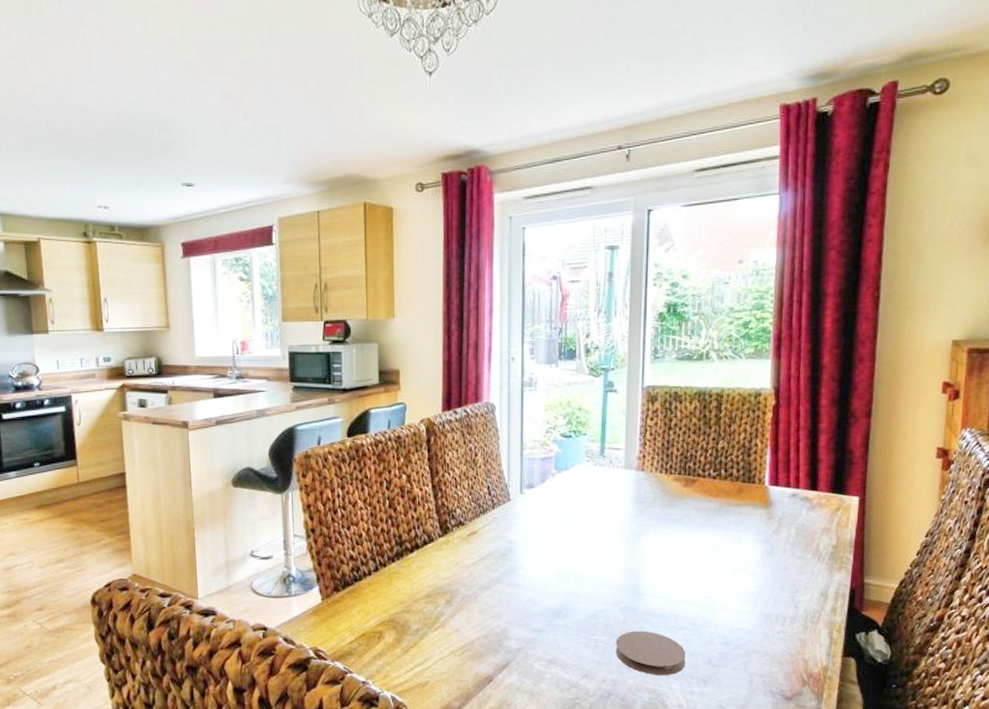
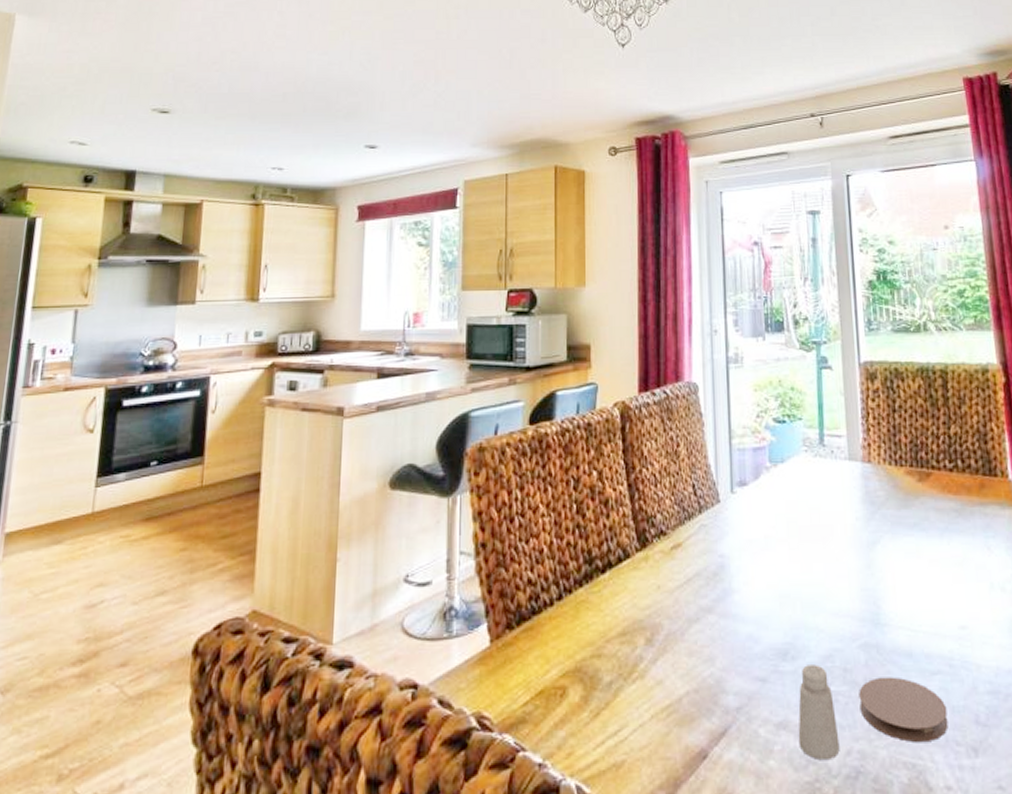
saltshaker: none [565,621,597,686] -> present [798,664,840,761]

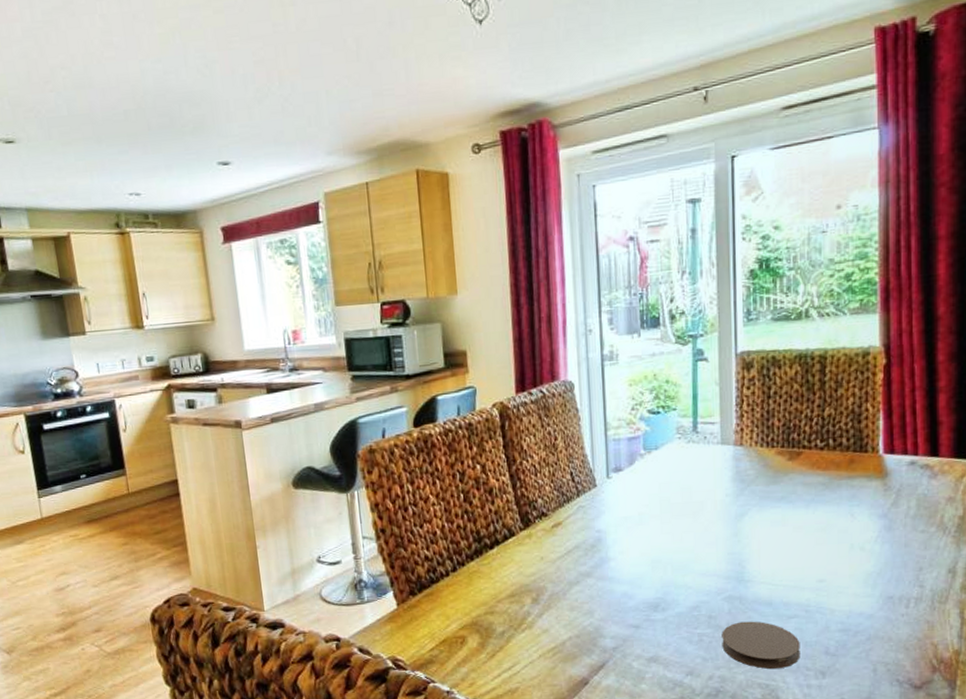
saltshaker: present [798,664,840,761] -> none [667,614,703,684]

